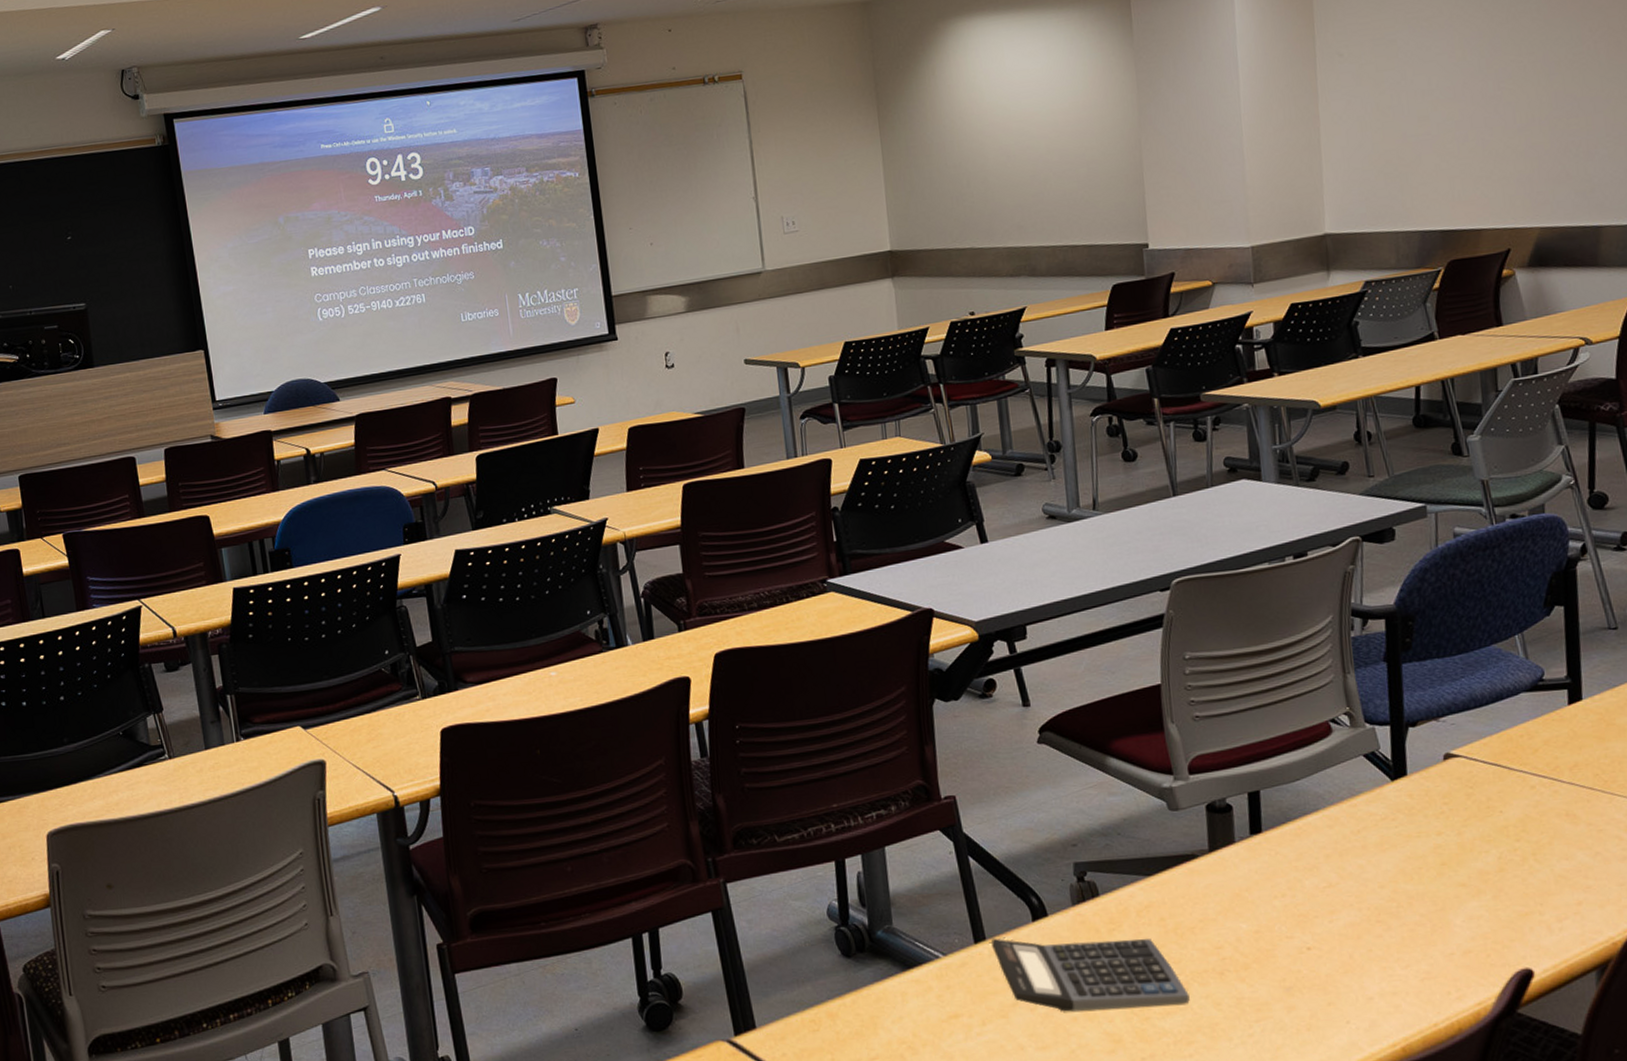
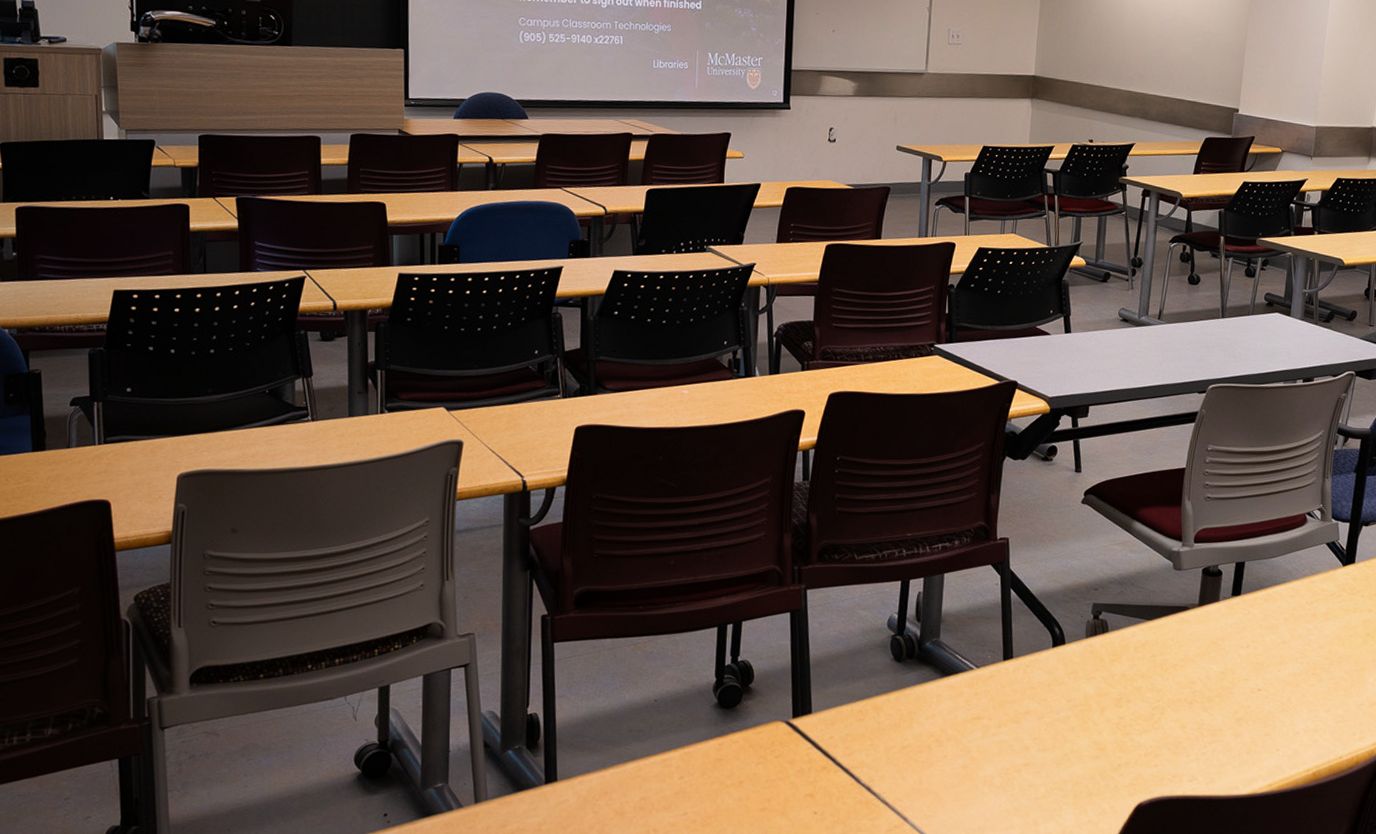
calculator: present [991,938,1190,1011] -> none [1017,657,1163,724]

